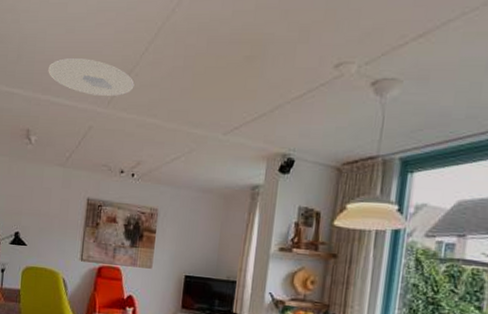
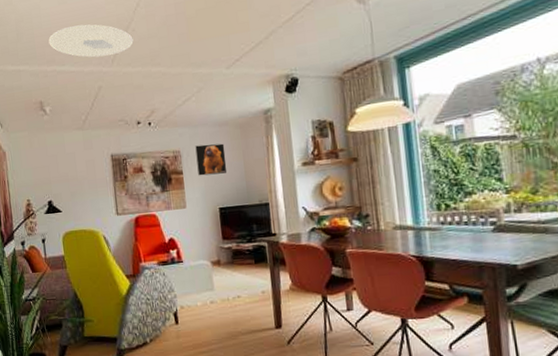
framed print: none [171,207,204,242] -> present [195,143,227,176]

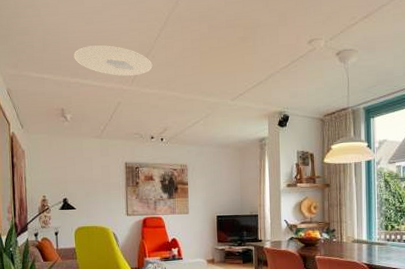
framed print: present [195,143,227,176] -> none [200,162,226,188]

